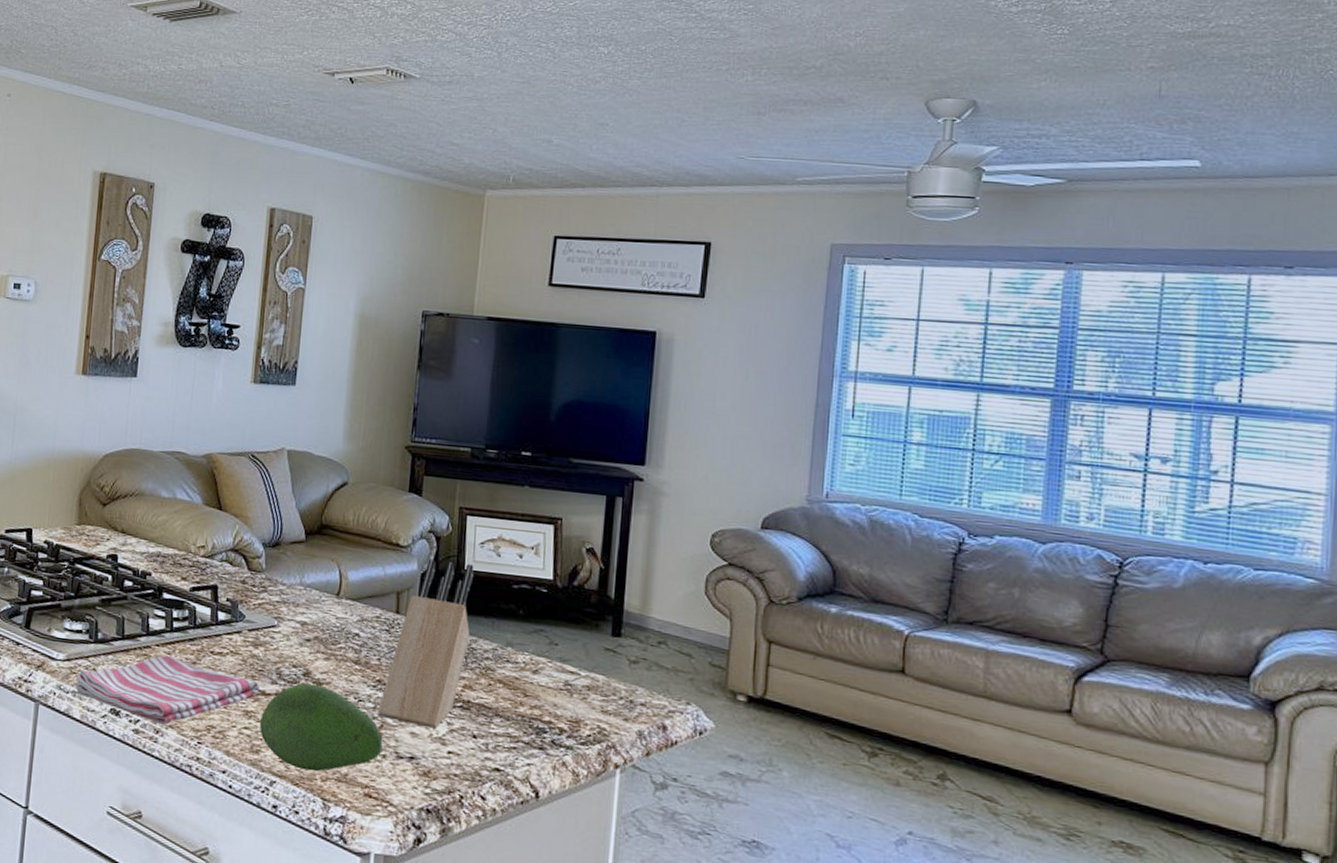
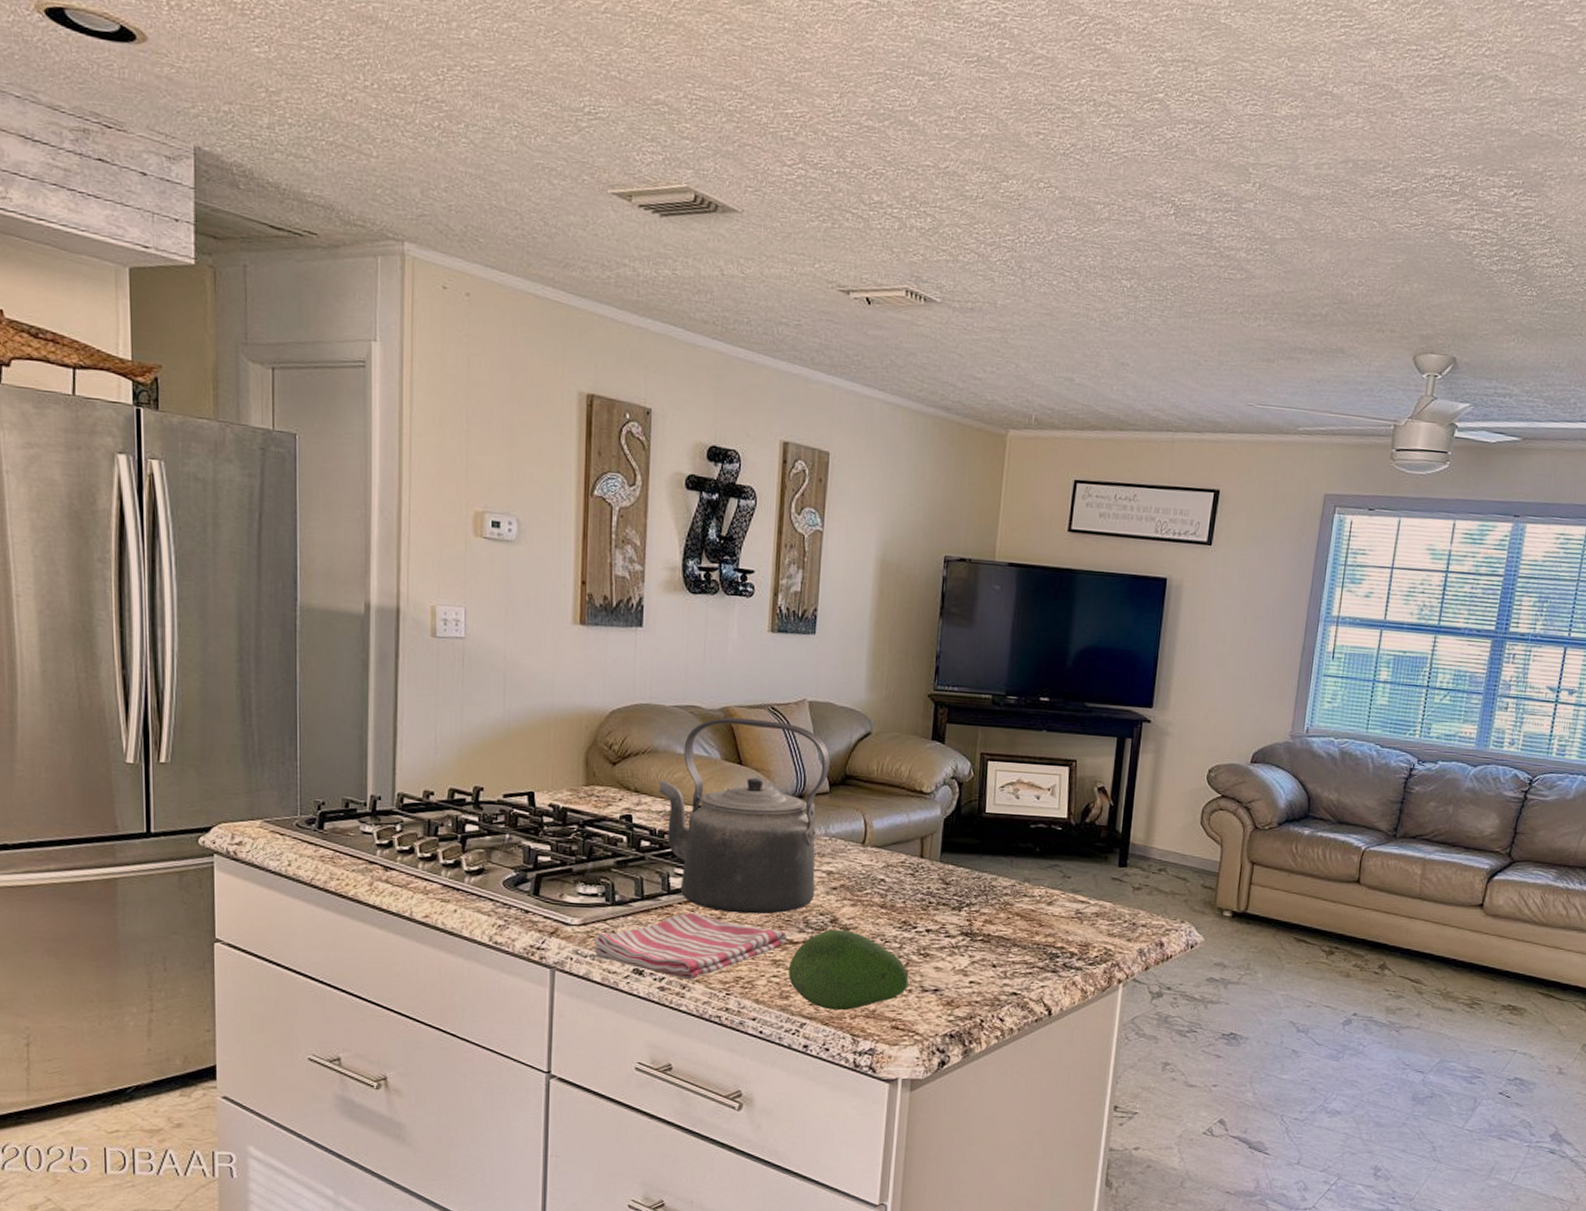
kettle: none [142,463,307,662] -> present [658,717,830,914]
knife block: present [378,558,474,729] -> none [903,804,994,962]

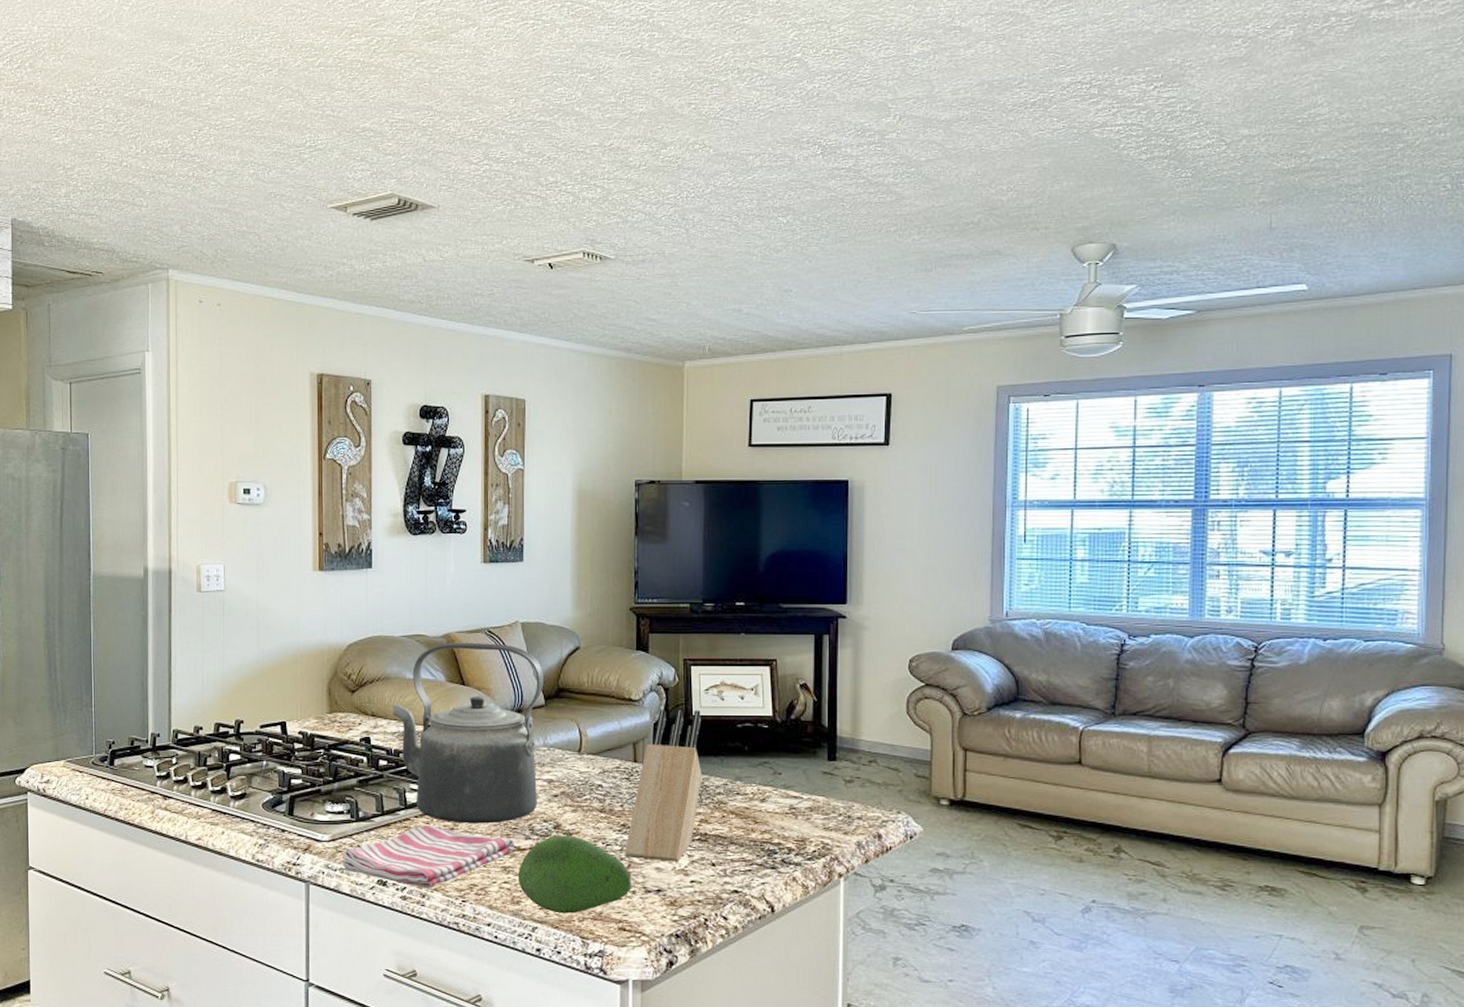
knife block: none [903,804,994,962] -> present [625,709,702,862]

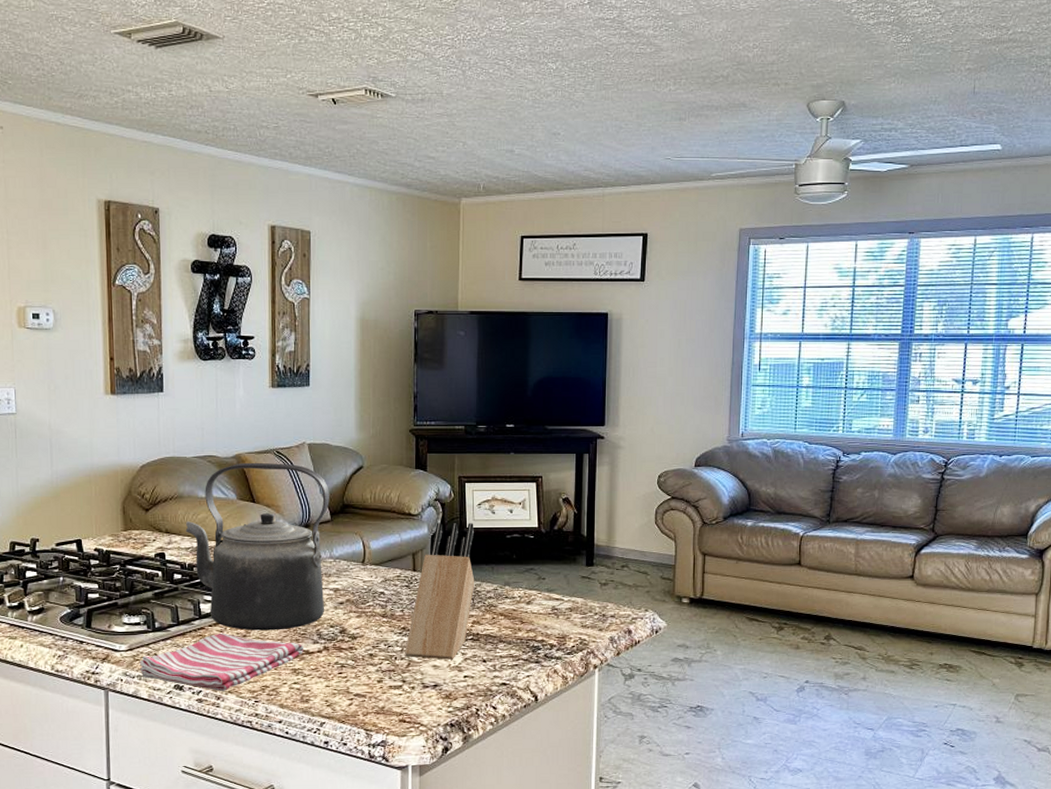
fruit: present [517,835,632,914] -> none [306,638,411,709]

